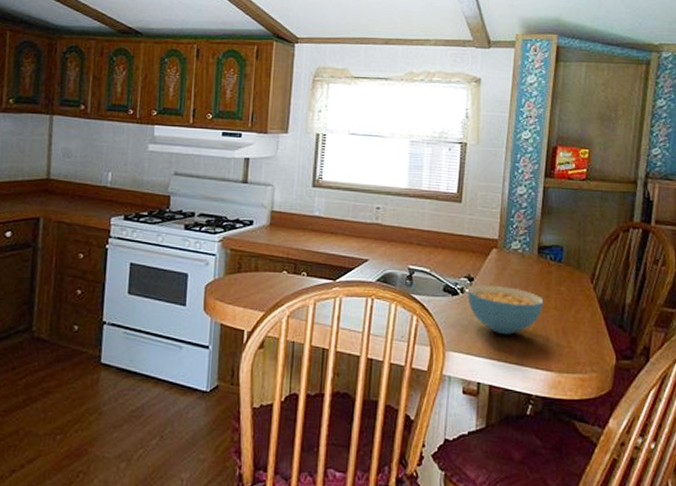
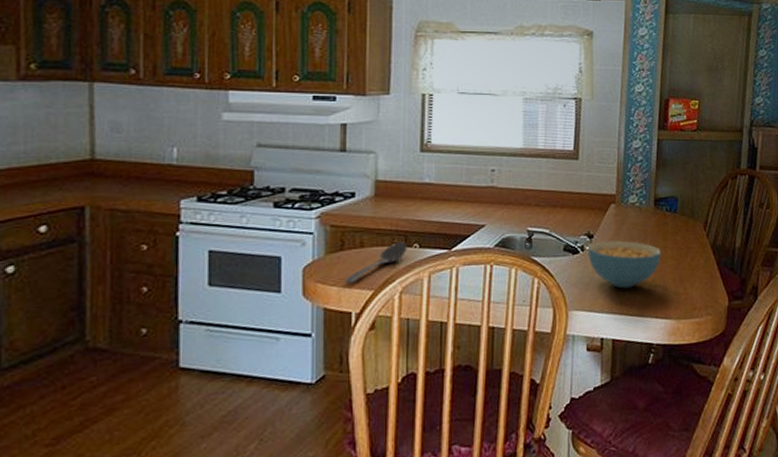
stirrer: none [239,269,296,304] -> present [344,242,407,284]

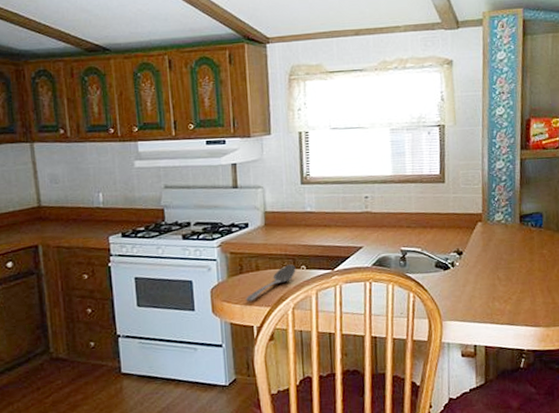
cereal bowl: present [588,240,661,289] -> none [458,256,529,300]

